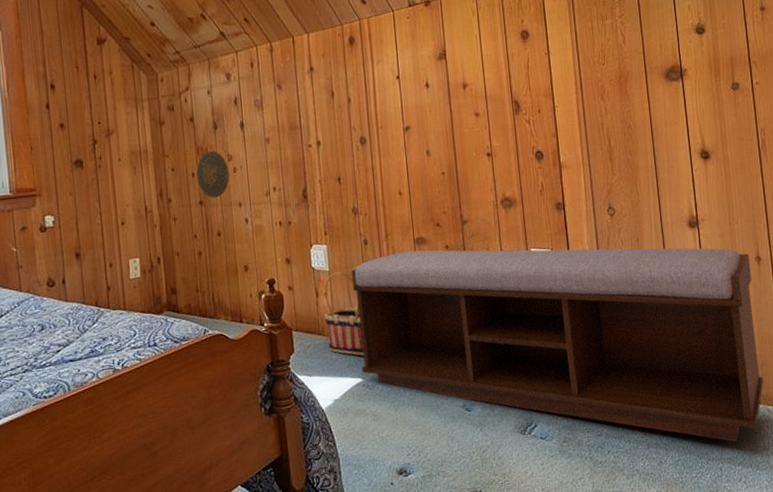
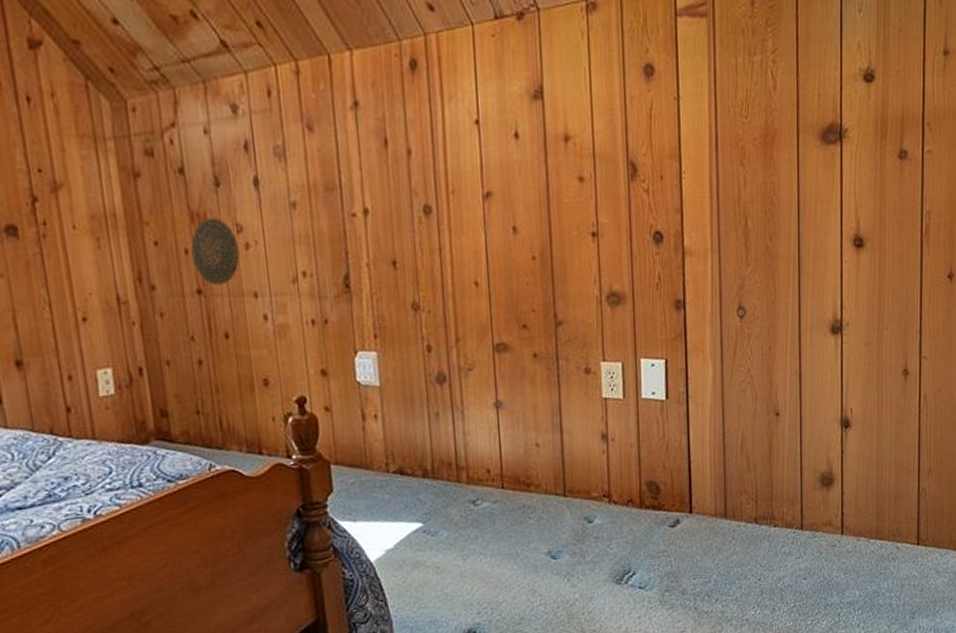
basket: present [324,267,364,356] -> none [373,381,426,495]
bench: present [352,248,764,442] -> none [410,358,896,584]

